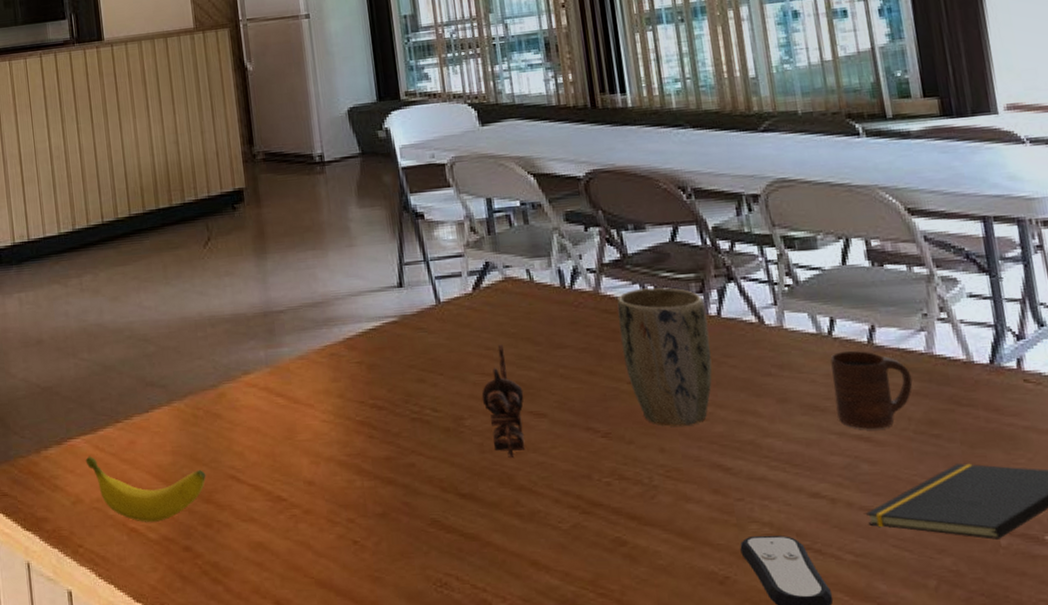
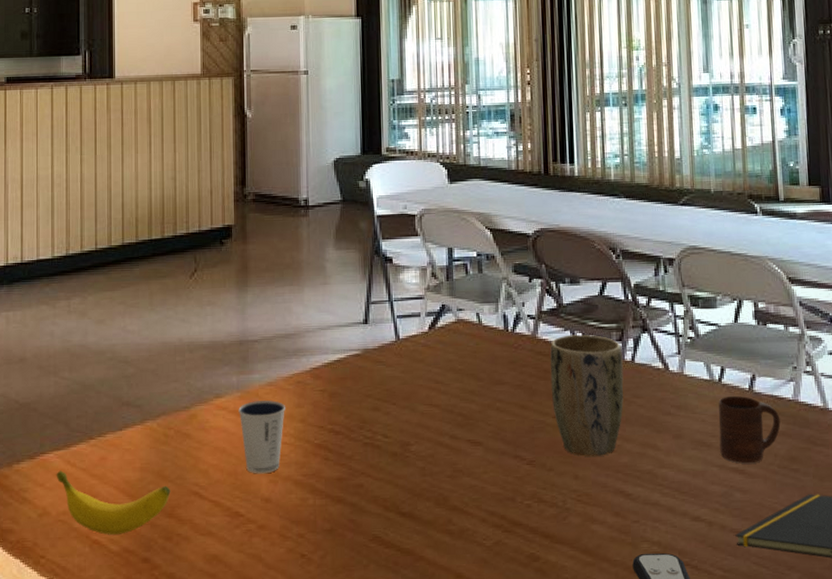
dixie cup: none [269,375,321,455] -> present [238,400,286,474]
teapot: present [481,344,526,458] -> none [427,379,464,481]

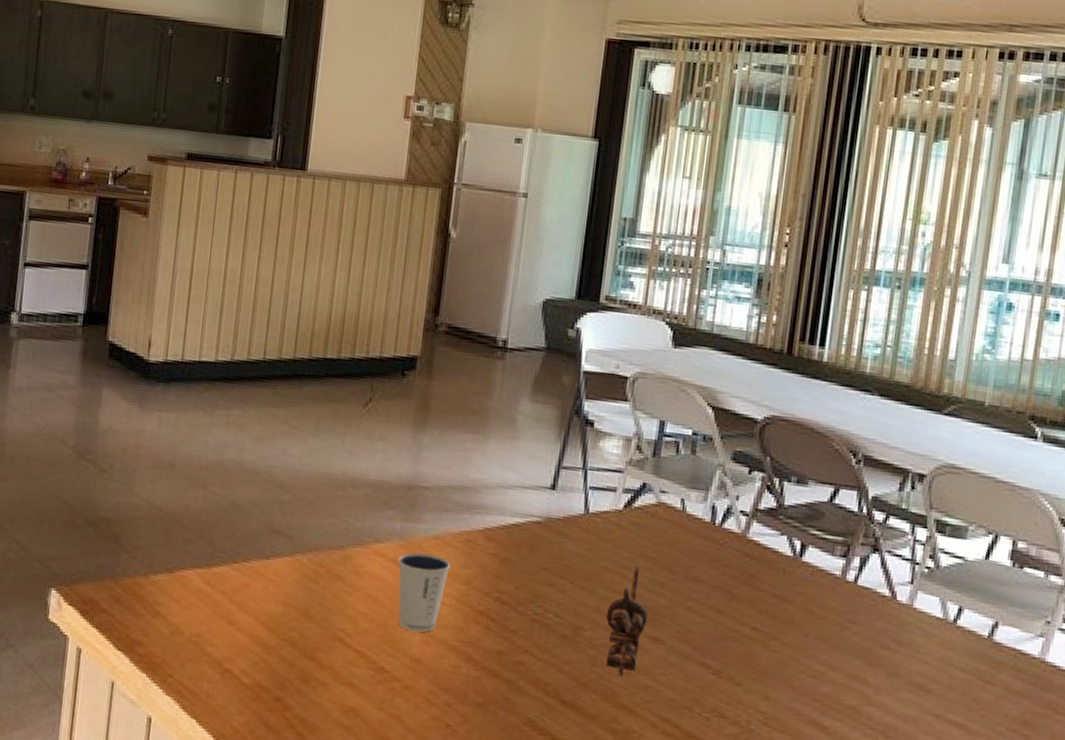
banana: present [56,470,171,535] -> none [193,590,314,668]
teapot: none [427,379,464,481] -> present [606,566,648,676]
plant pot: present [550,334,624,456] -> none [752,540,845,681]
cup: present [718,396,781,464] -> none [940,640,1019,720]

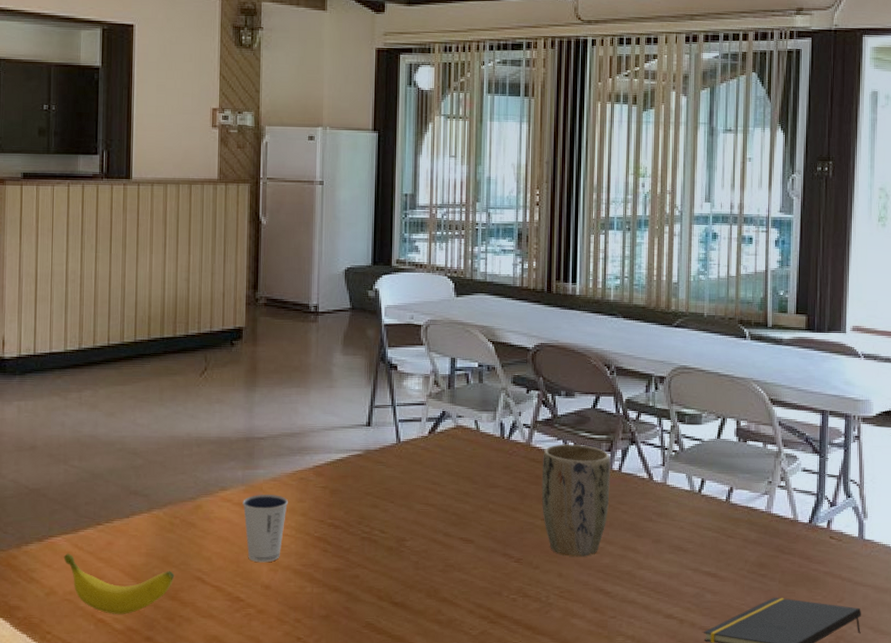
banana: none [193,590,314,668] -> present [63,553,175,614]
teapot: present [606,566,648,676] -> none [423,481,458,574]
plant pot: none [752,540,845,681] -> present [541,444,610,557]

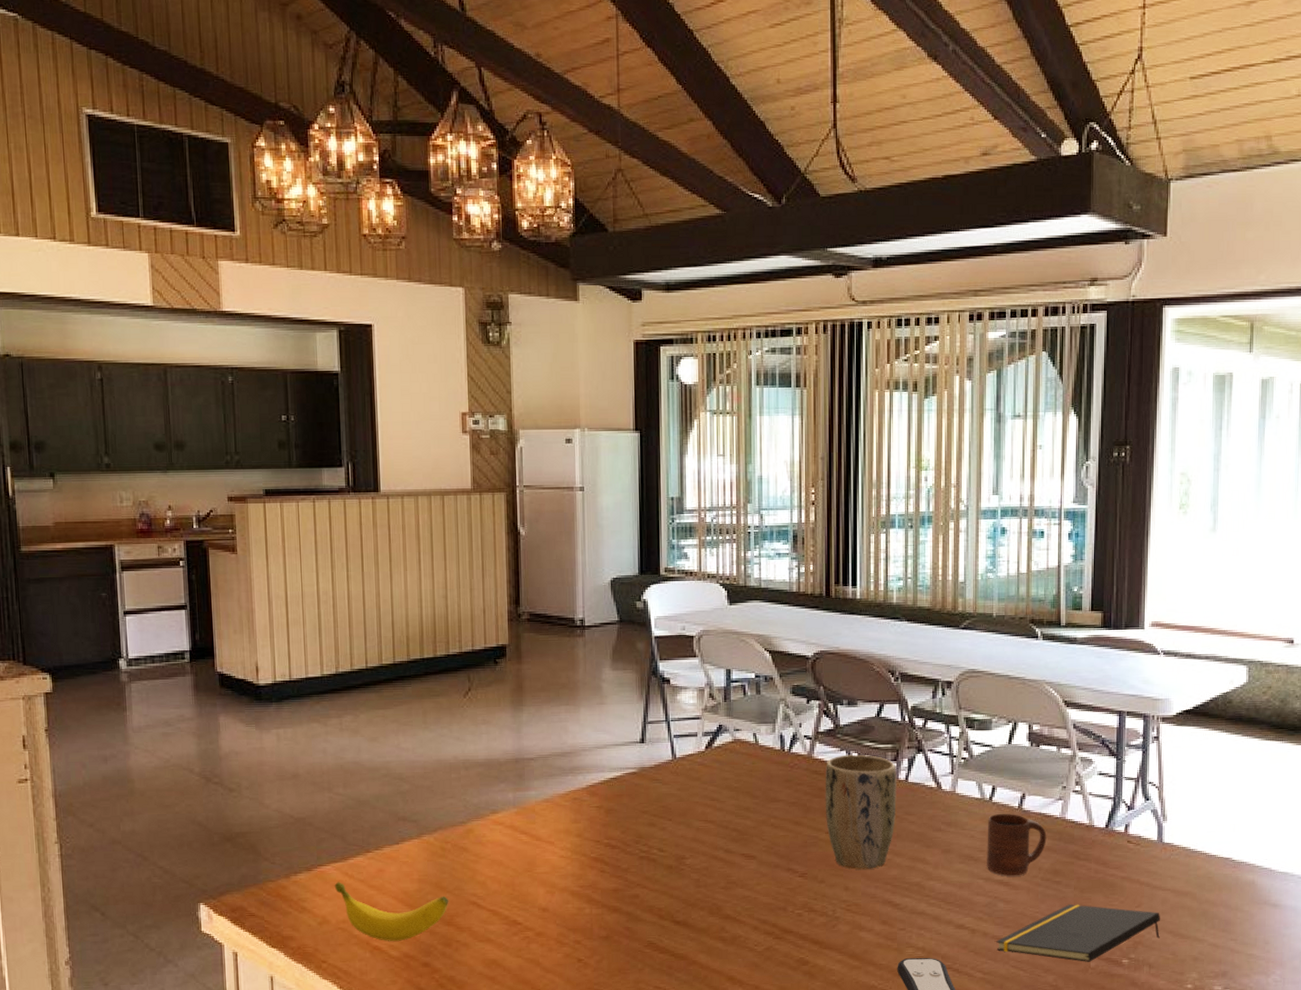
dixie cup: present [242,495,289,563] -> none [515,816,563,885]
cup: none [695,506,753,568] -> present [987,814,1047,876]

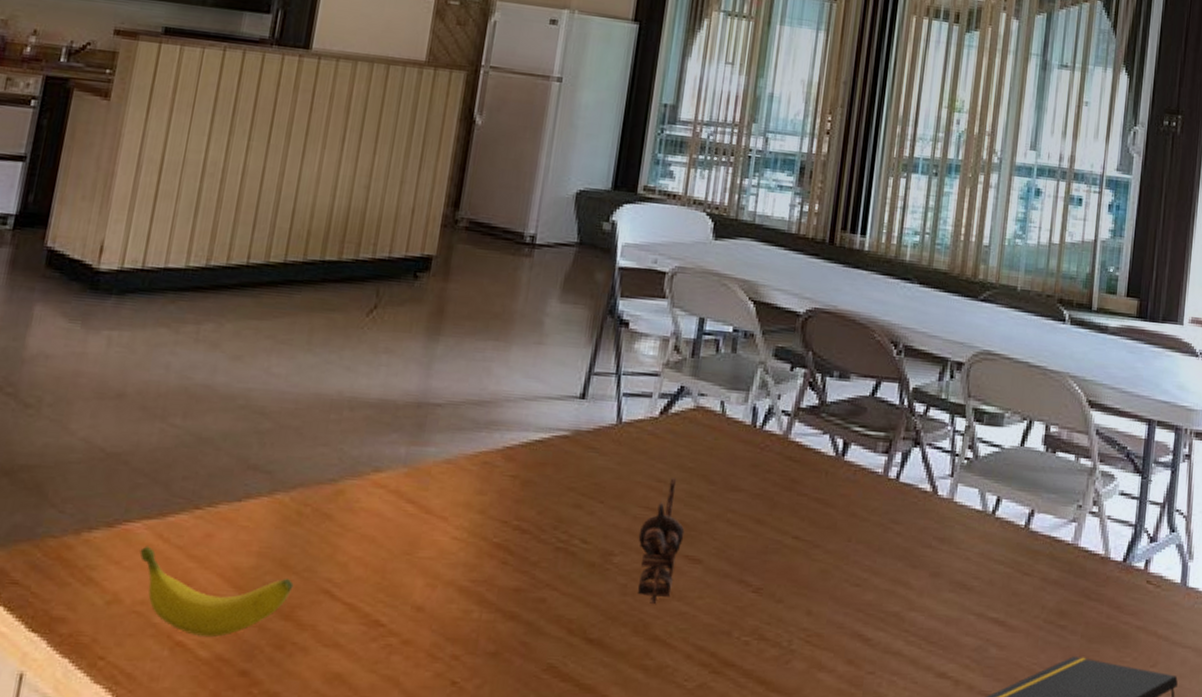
teapot: none [703,796,739,892] -> present [638,478,685,604]
plant pot: present [825,754,897,870] -> none [794,439,887,590]
cup: present [987,814,1047,876] -> none [981,532,1055,615]

